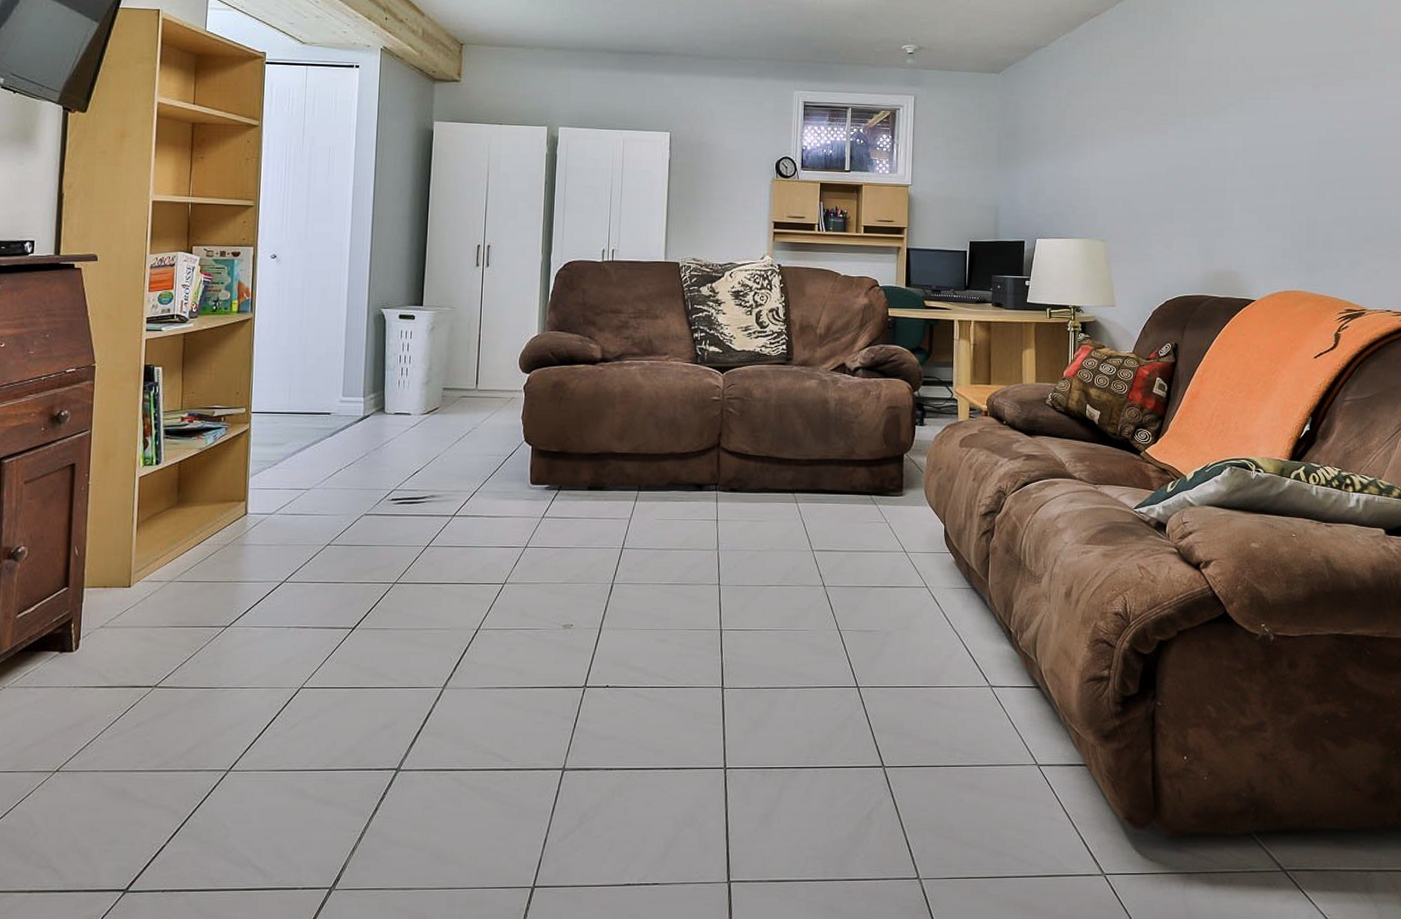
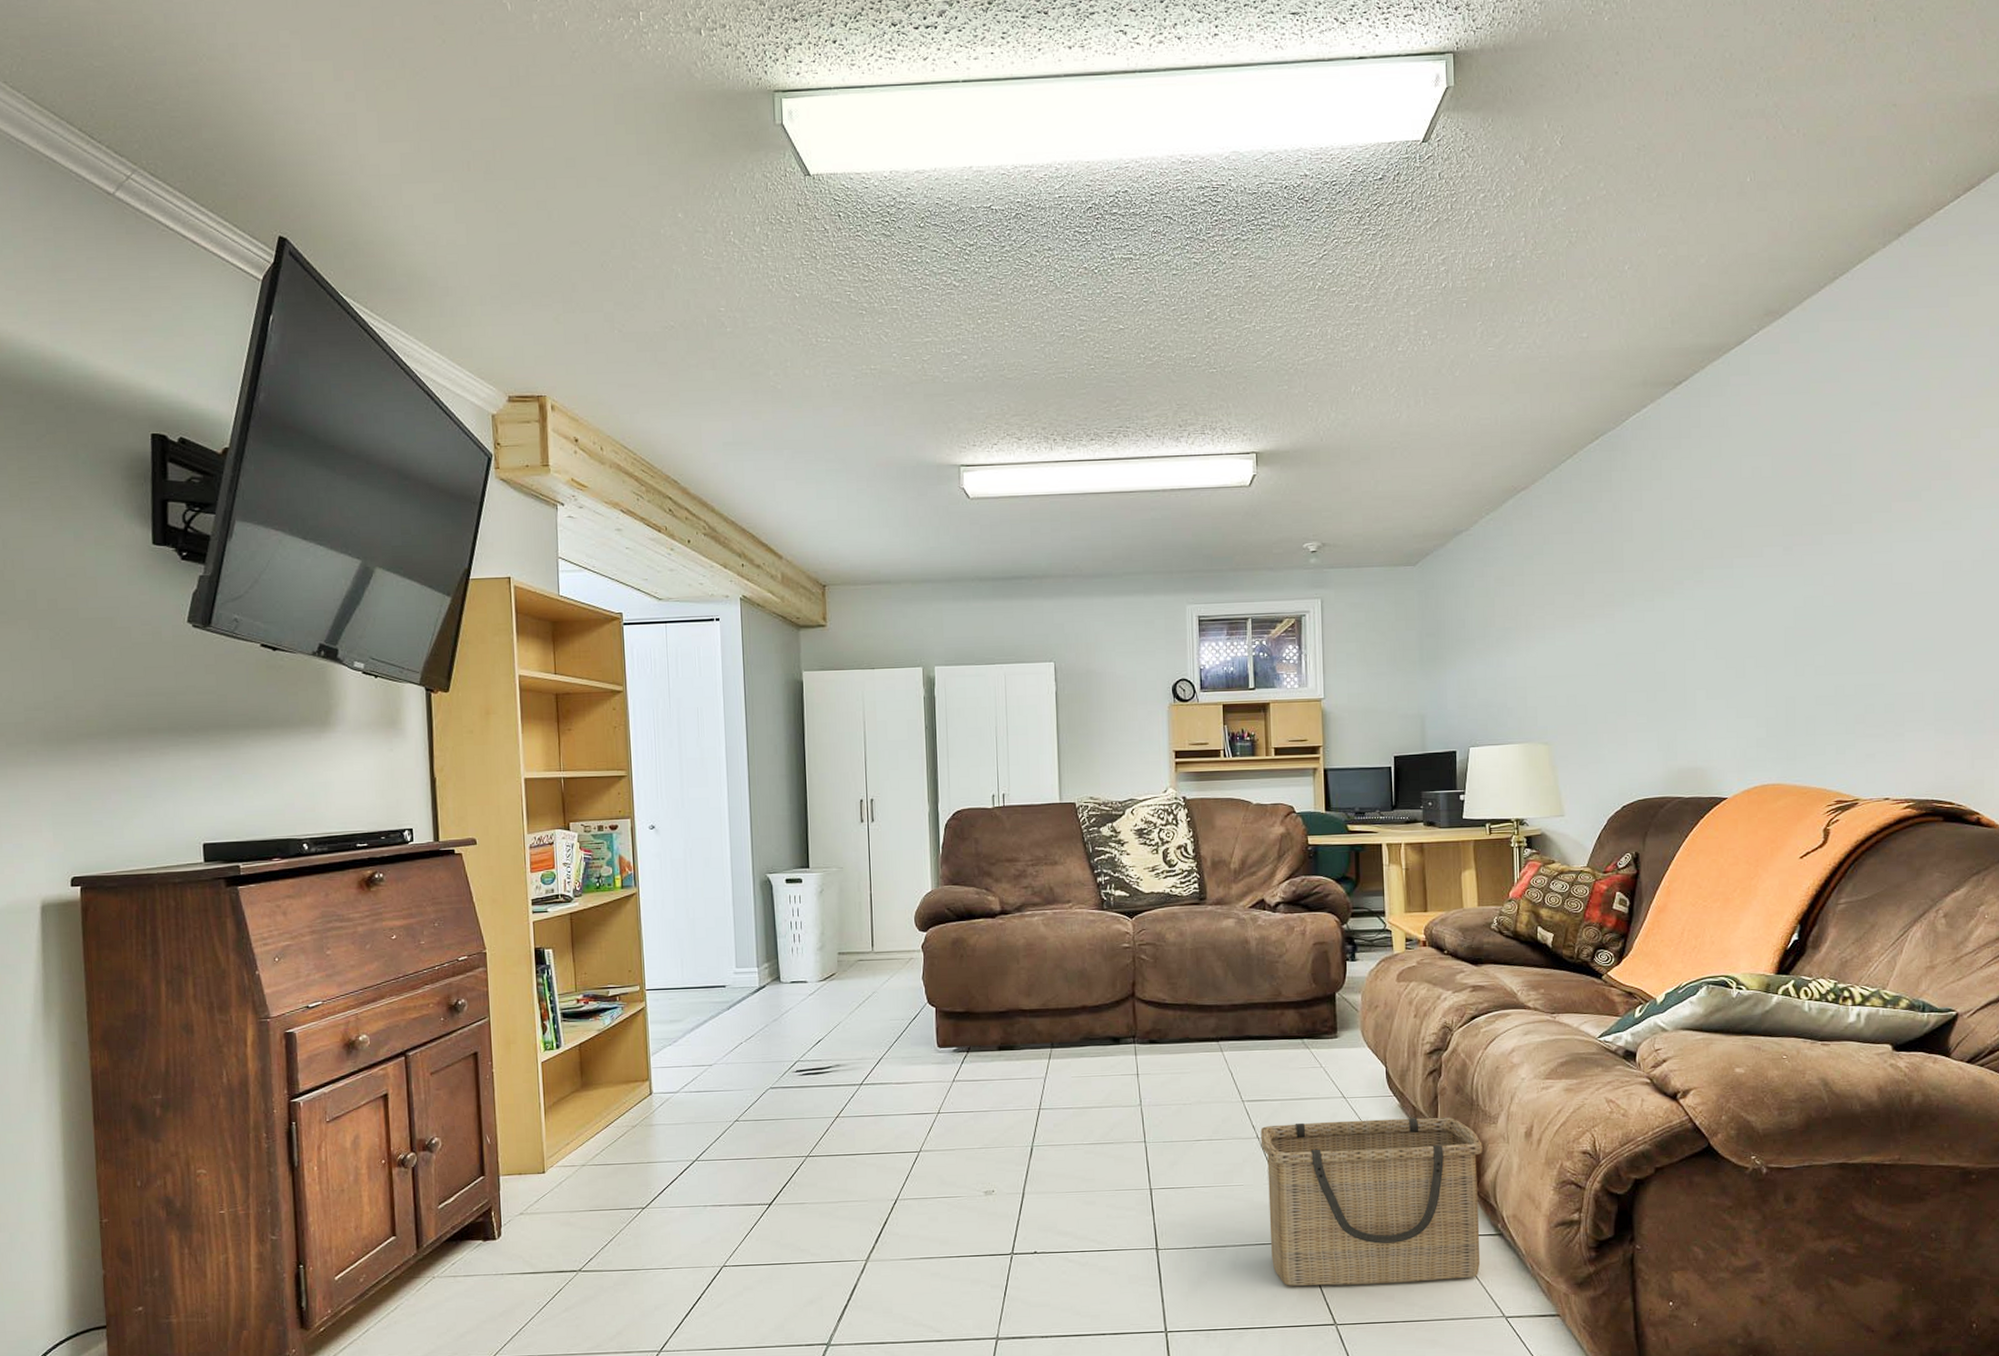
basket: none [826,573,1027,729] -> present [1260,1117,1483,1286]

